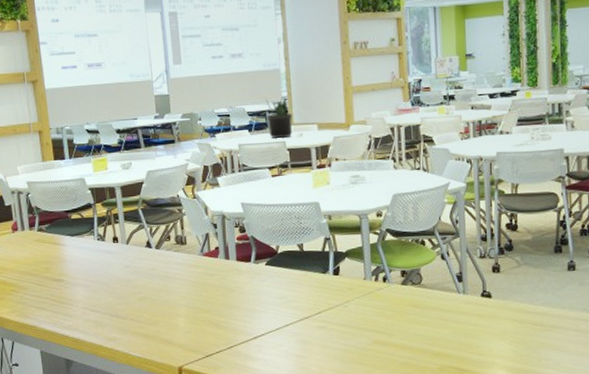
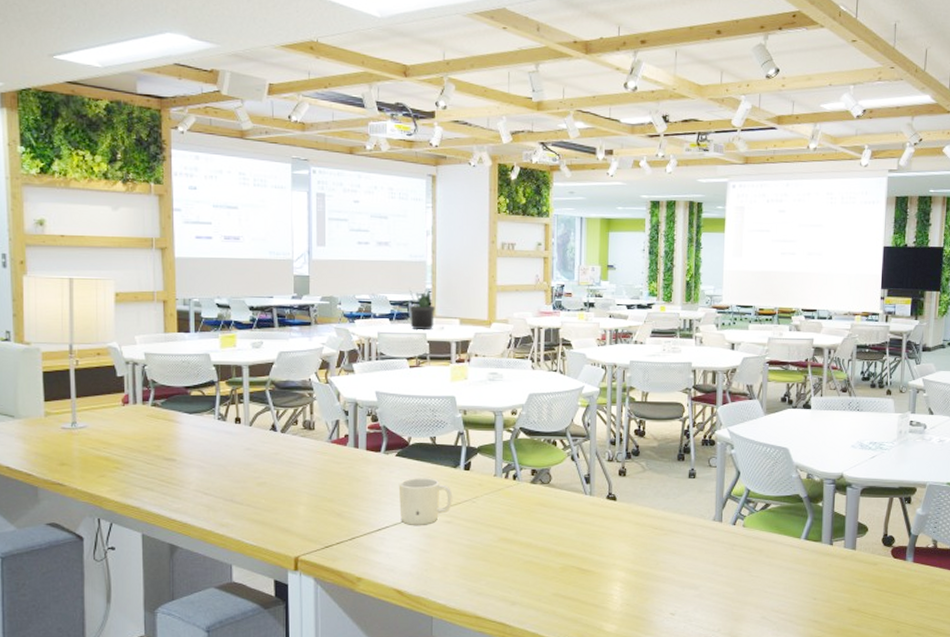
mug: none [270,285,325,333] -> present [398,478,453,526]

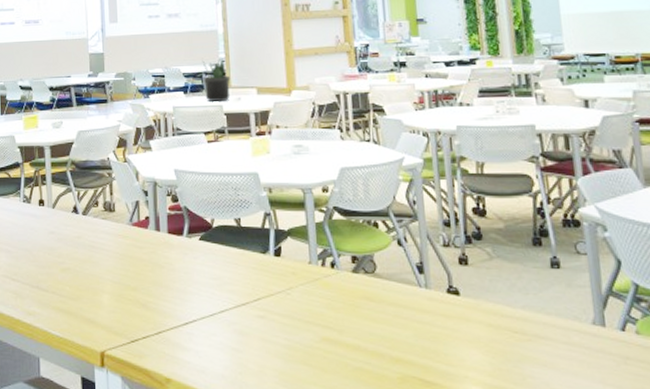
mug: present [398,478,453,526] -> none [204,265,265,321]

